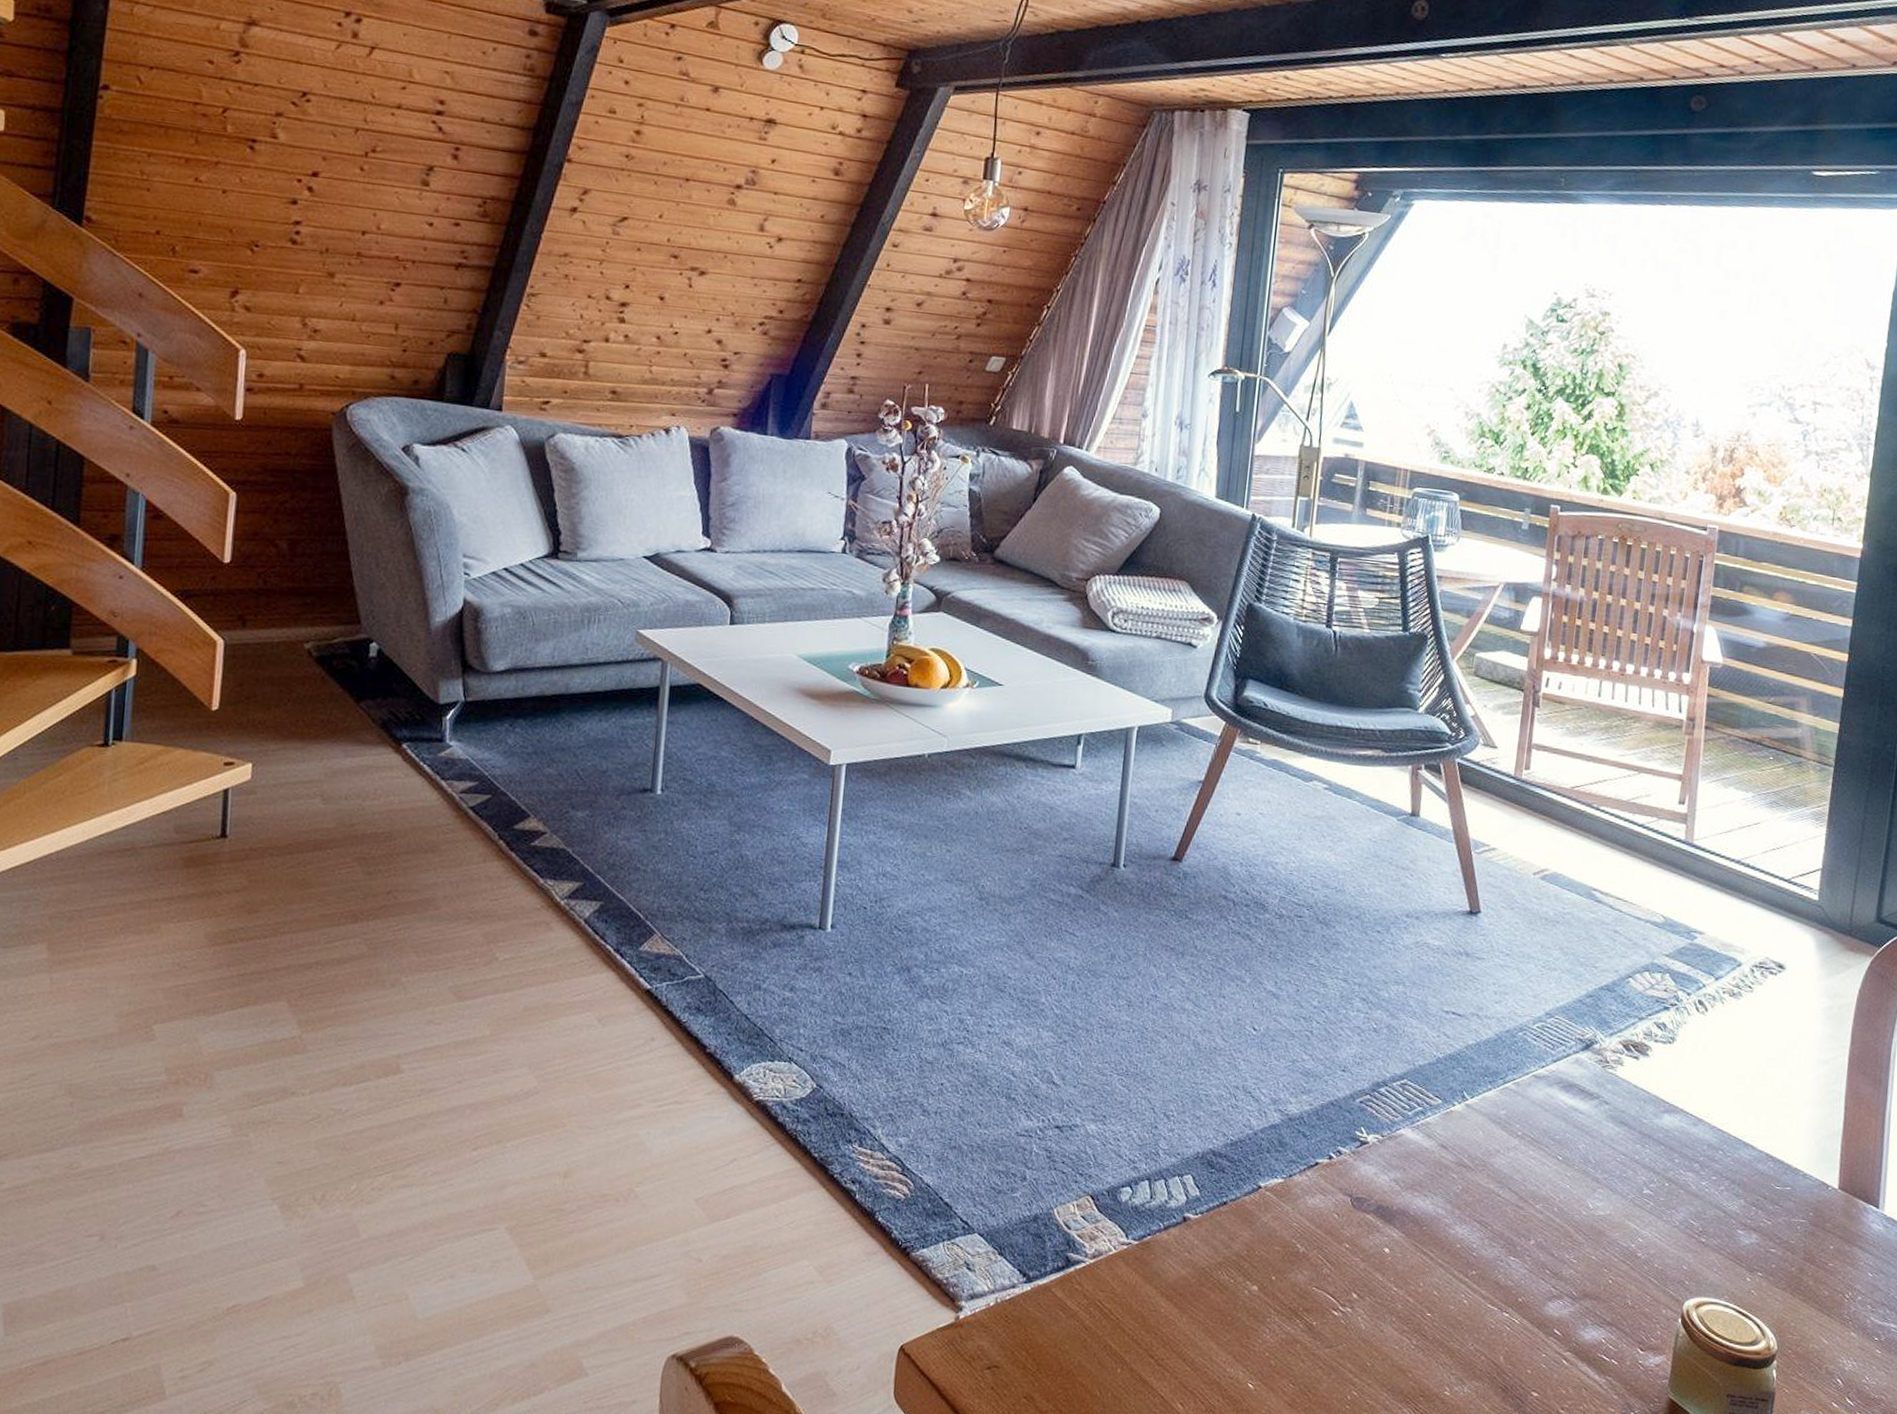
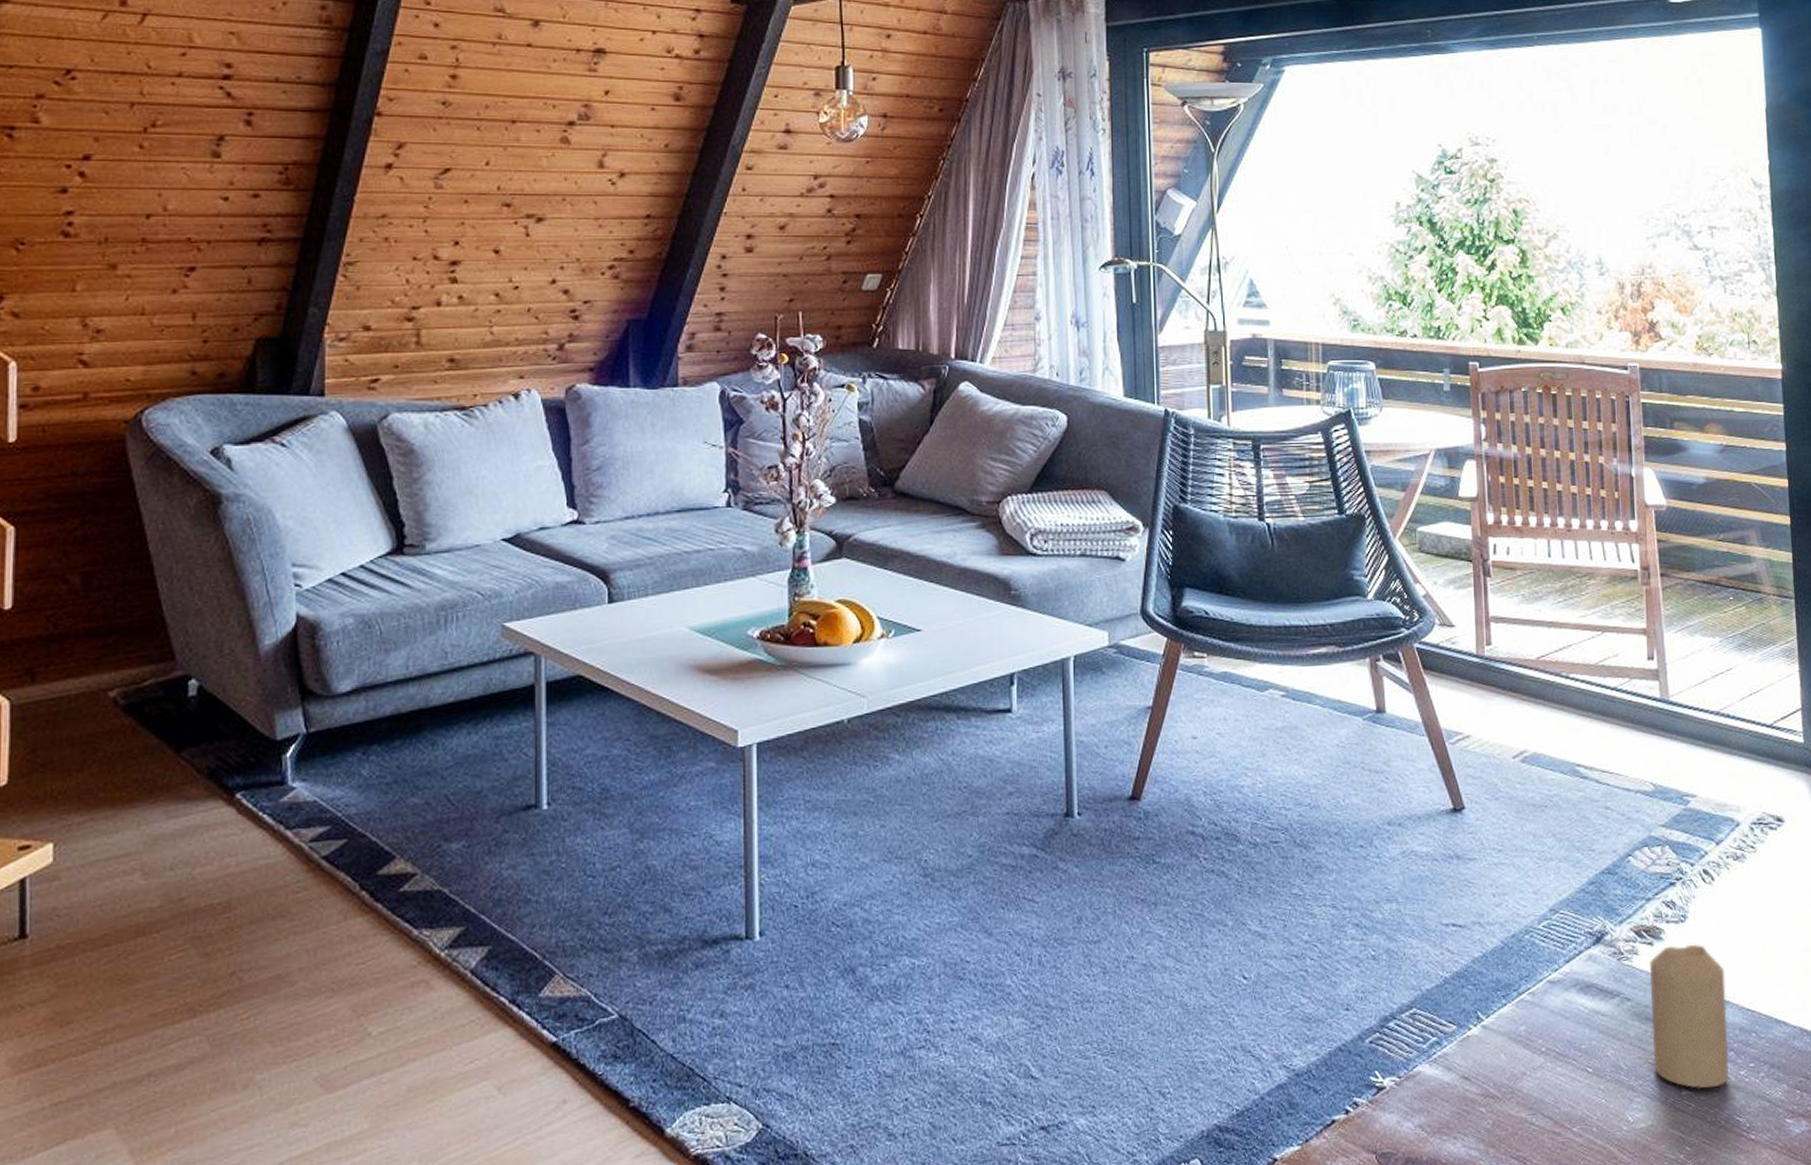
candle: none [1621,1062,1703,1192] -> present [1650,944,1729,1089]

